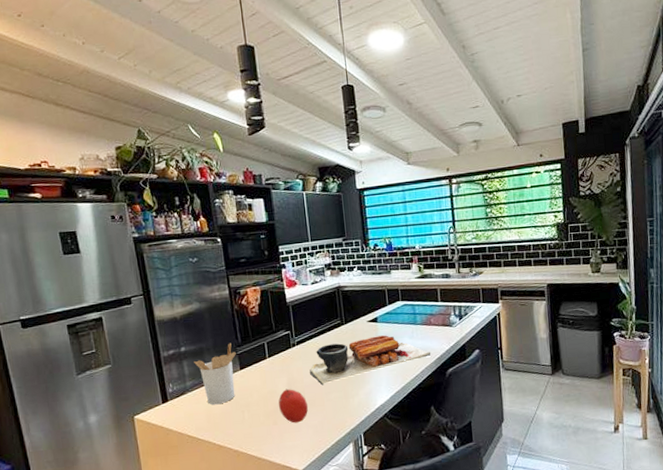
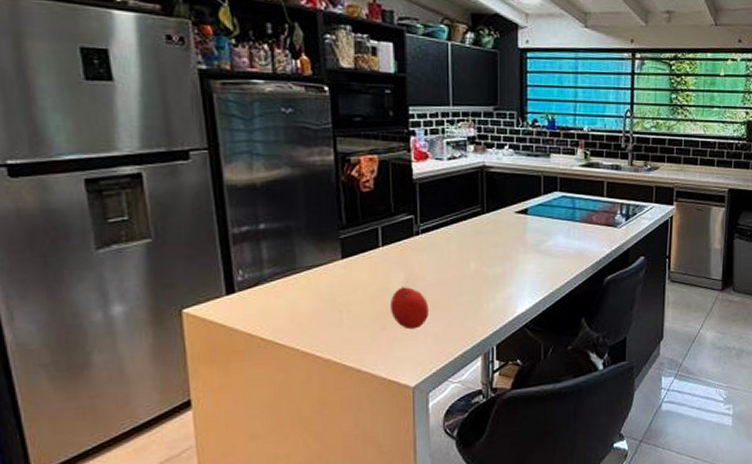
utensil holder: present [194,343,236,405] -> none [277,223,338,301]
food platter: present [310,335,431,386] -> none [435,231,589,286]

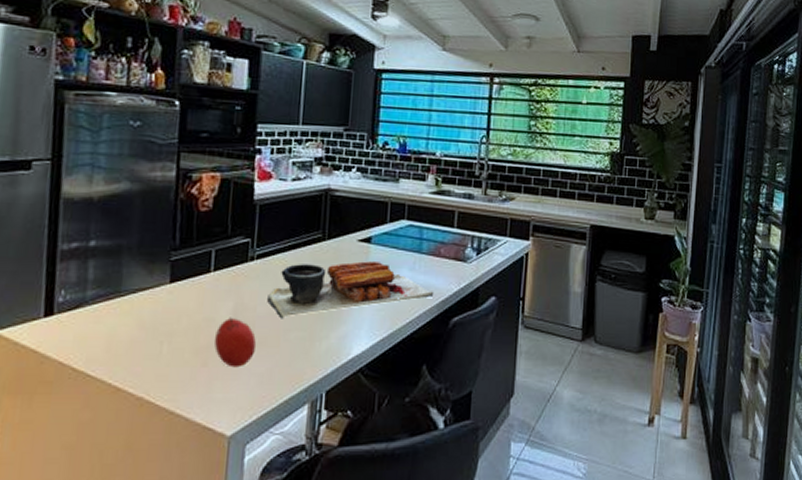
food platter: none [435,231,589,286] -> present [267,261,434,319]

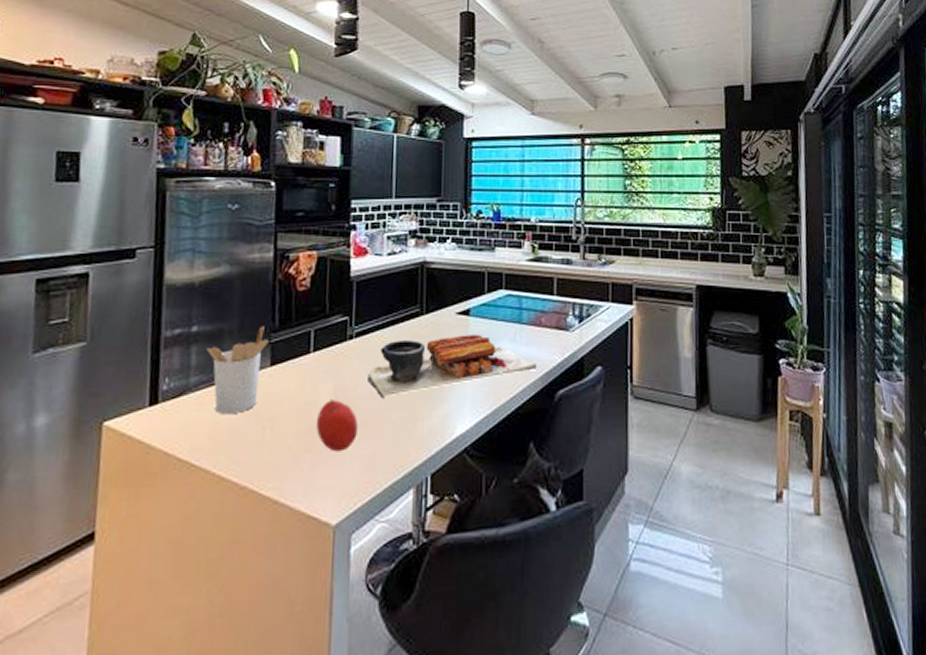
utensil holder: none [104,243,169,329] -> present [206,326,269,415]

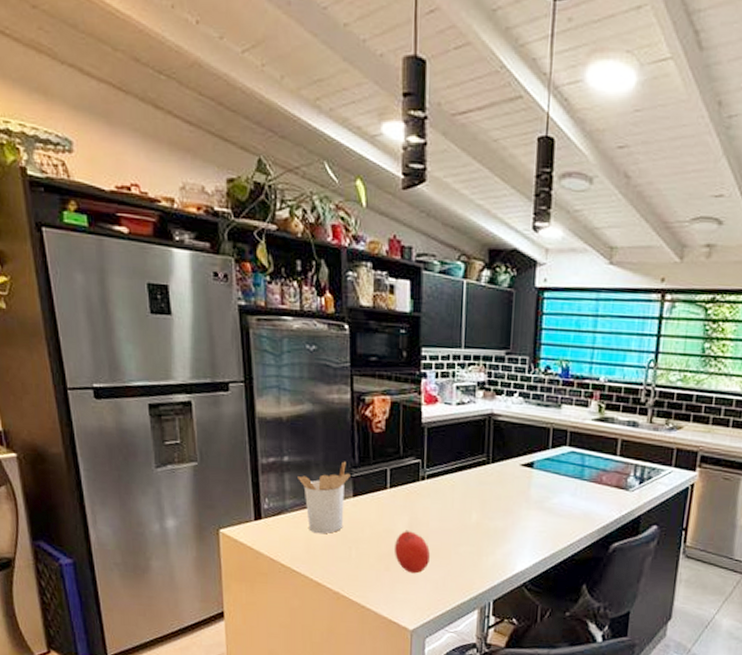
food platter: present [368,335,538,399] -> none [438,485,595,535]

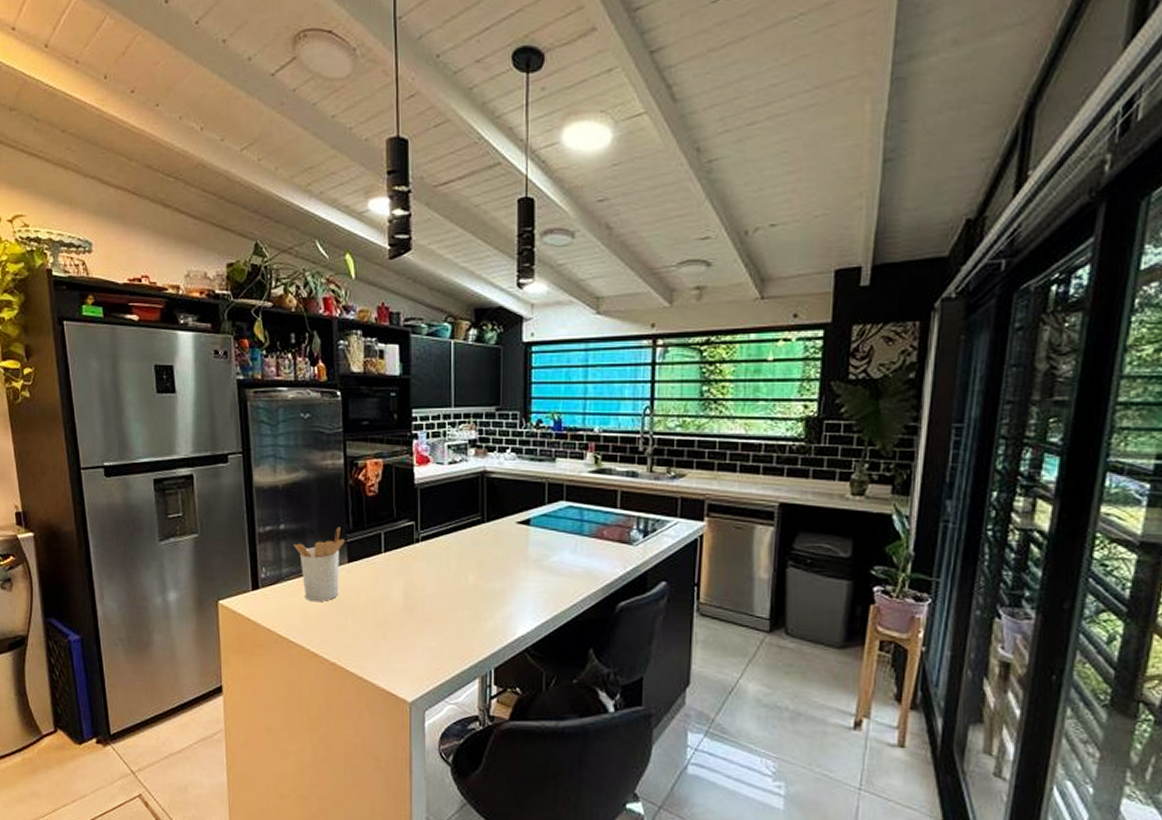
fruit: present [395,529,430,574] -> none [391,595,426,641]

